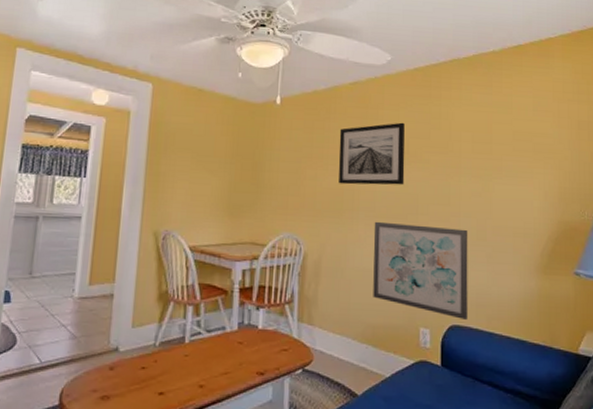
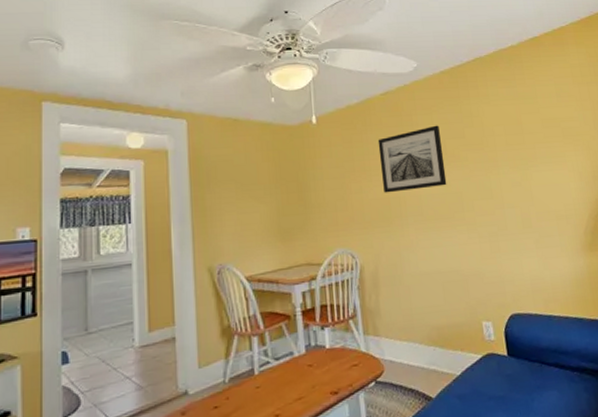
wall art: present [373,221,468,321] -> none [423,219,526,308]

